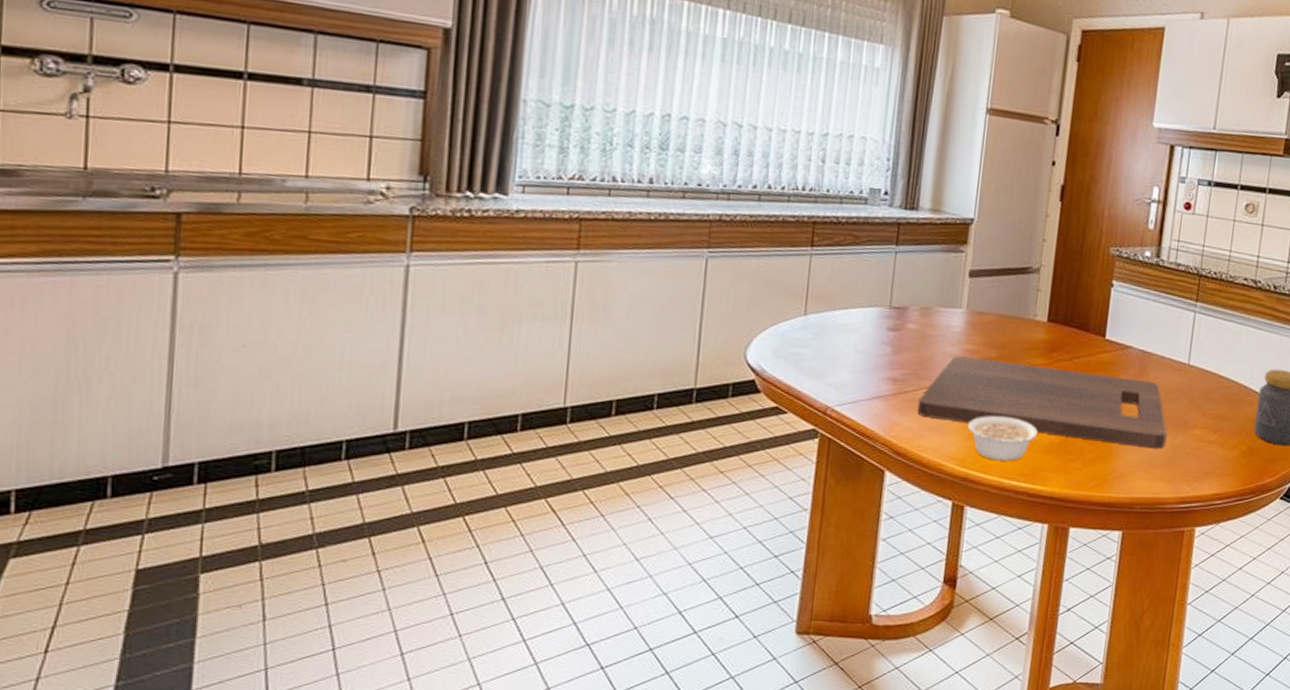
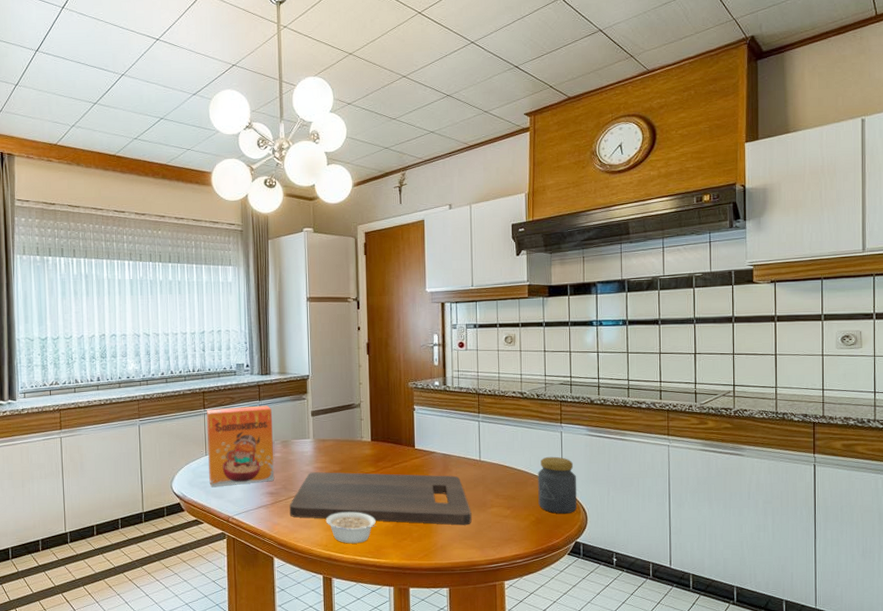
cereal box: none [804,248,913,363] -> present [206,405,274,488]

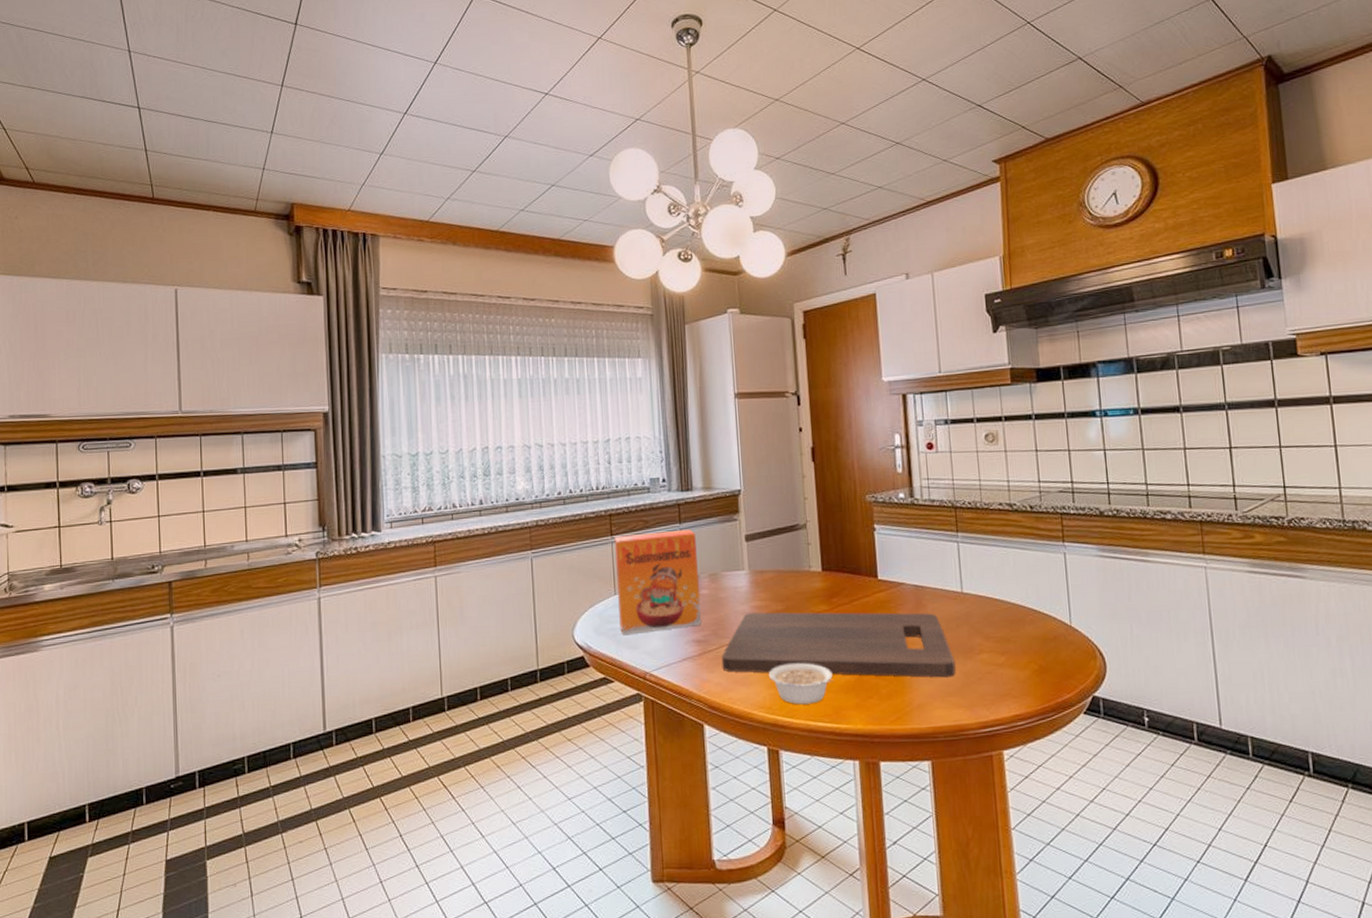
jar: present [538,456,578,514] -> none [1037,585,1093,660]

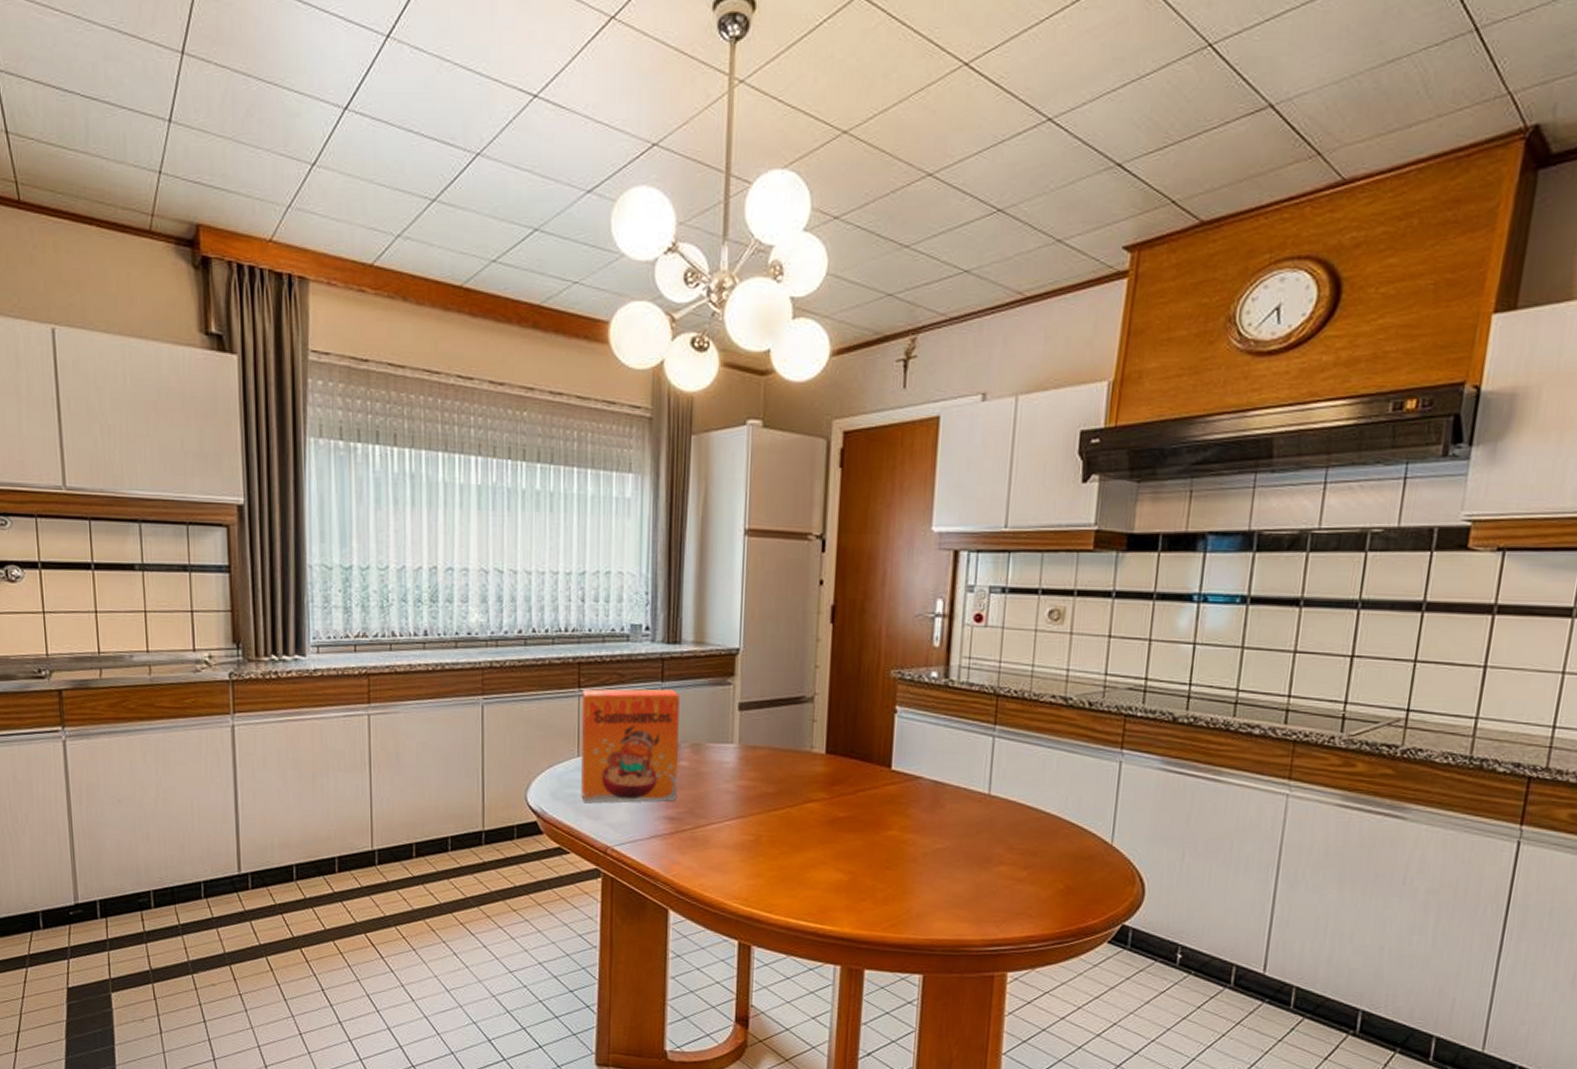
cutting board: present [721,612,956,678] -> none [696,793,968,888]
legume: present [768,663,833,705] -> none [748,854,823,901]

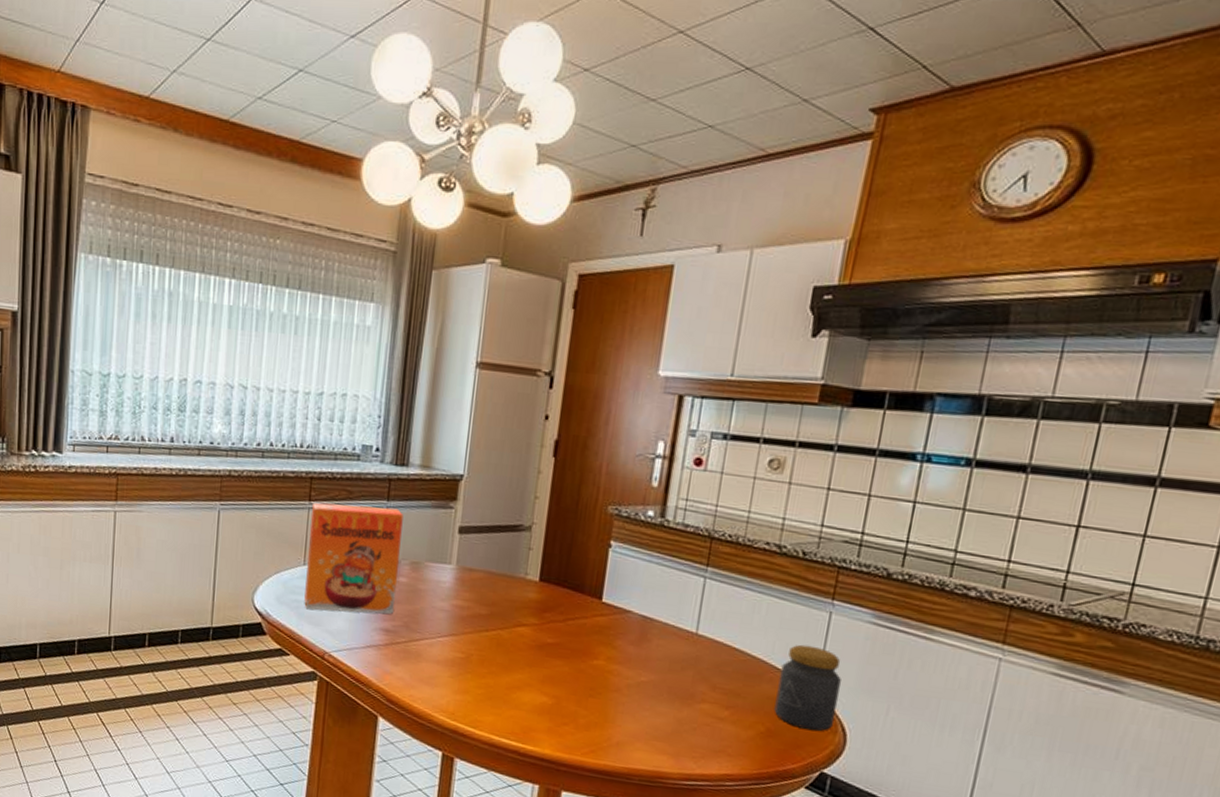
jar: none [1072,797,1135,884] -> present [774,644,841,732]

